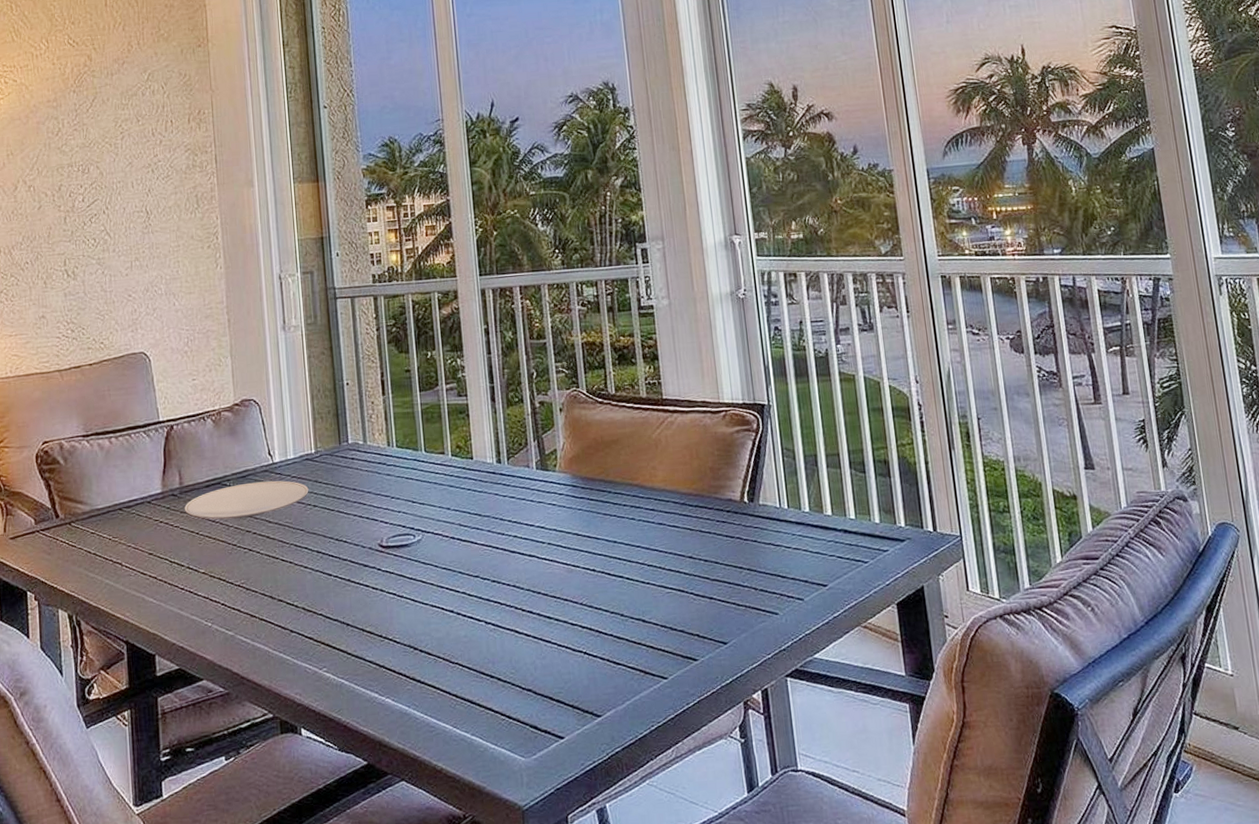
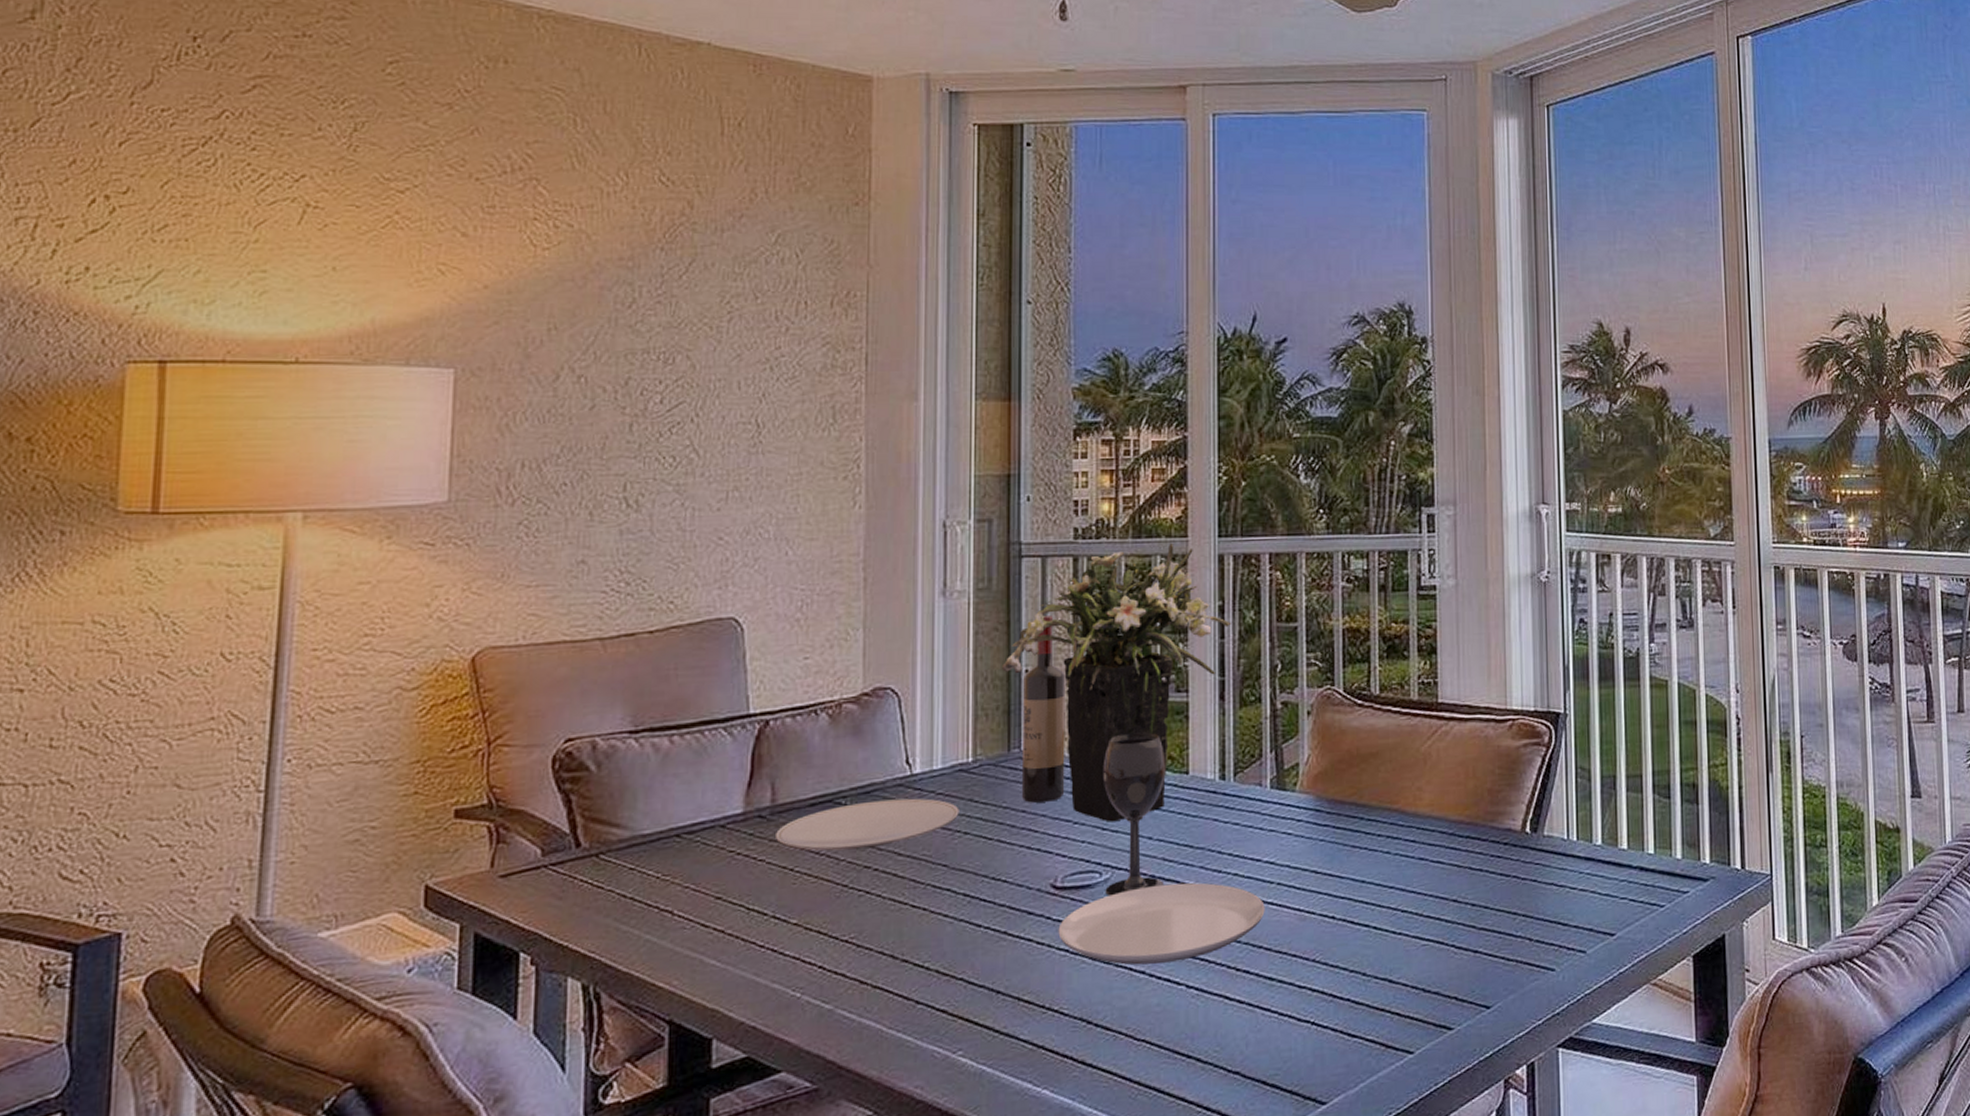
flower arrangement: none [329,283,496,497] -> present [1001,544,1232,822]
wine bottle: none [345,341,383,483] -> present [1021,614,1066,803]
plate: none [387,543,540,606] -> present [1058,882,1265,965]
wine glass: none [408,427,462,553] -> present [1102,732,1166,896]

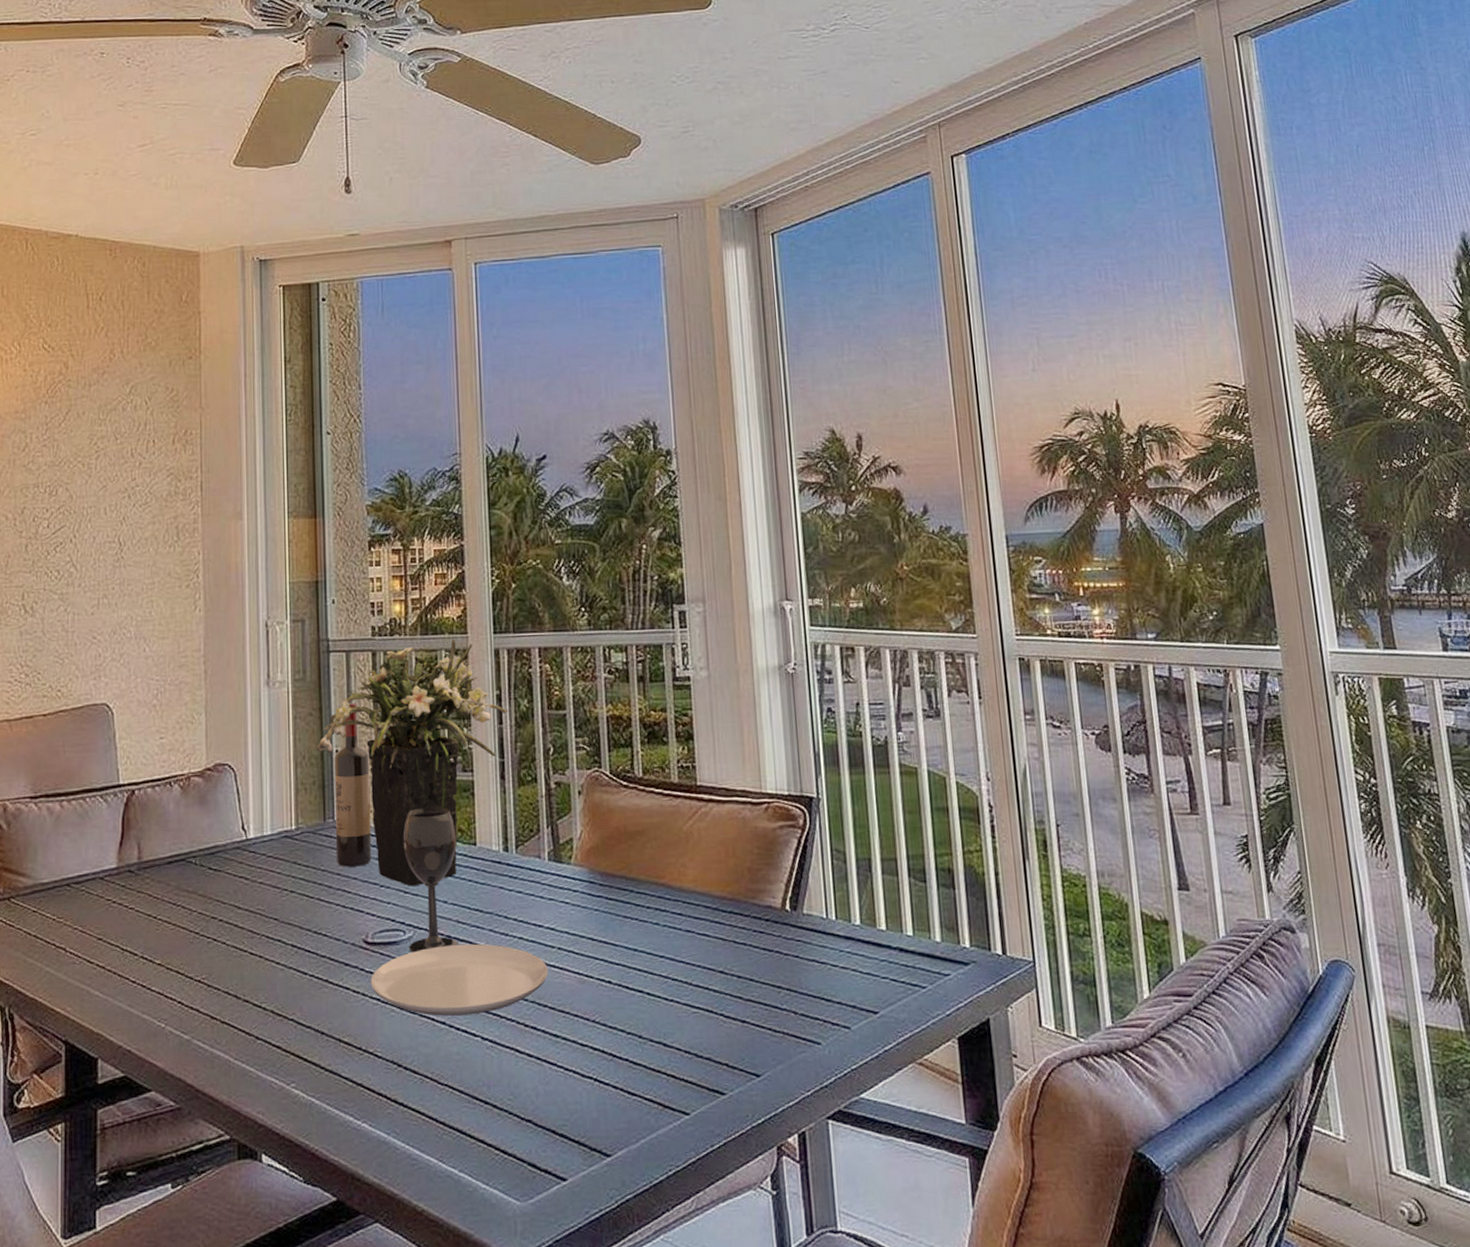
plate: present [776,798,959,851] -> none [142,859,286,903]

